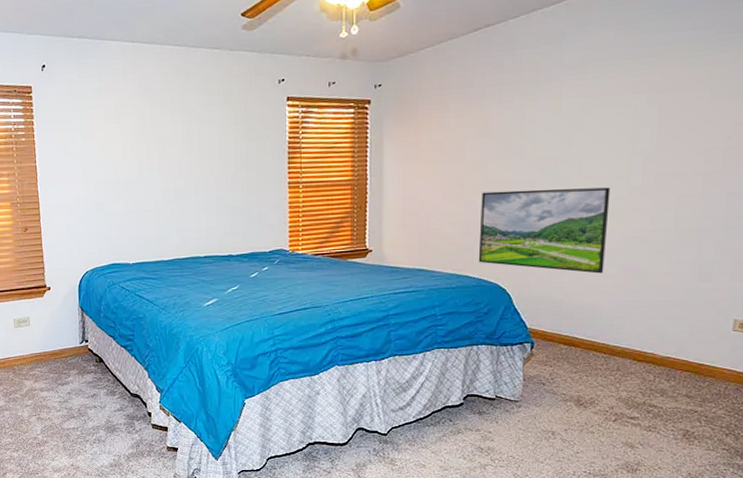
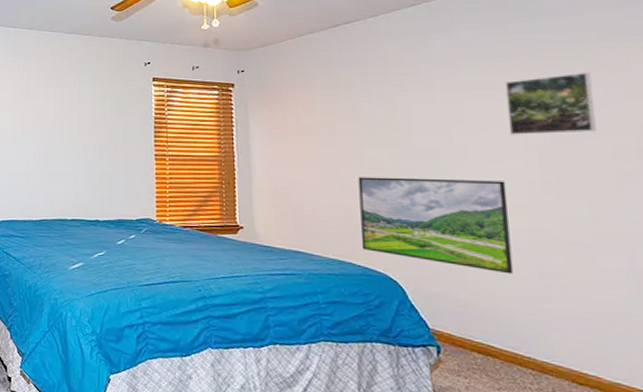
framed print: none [621,72,703,141] -> present [505,72,596,135]

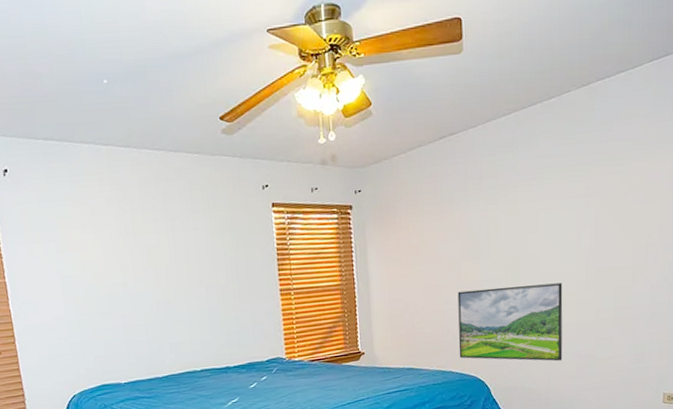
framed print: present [505,72,596,135] -> none [568,179,625,241]

